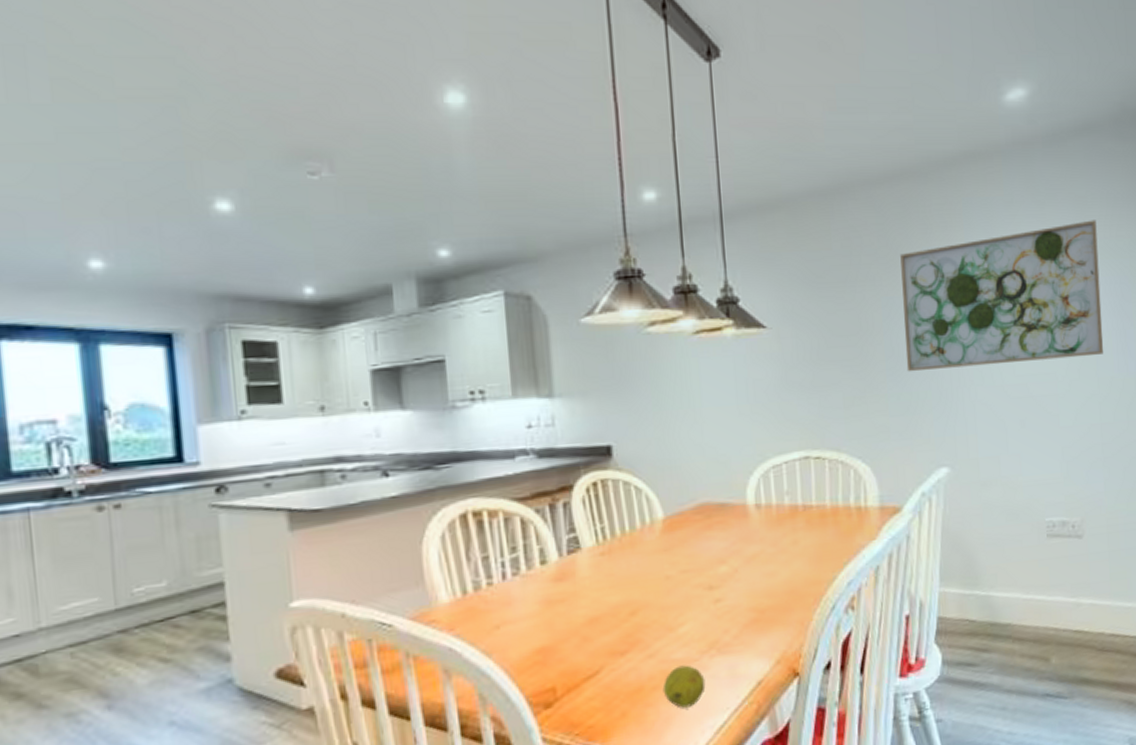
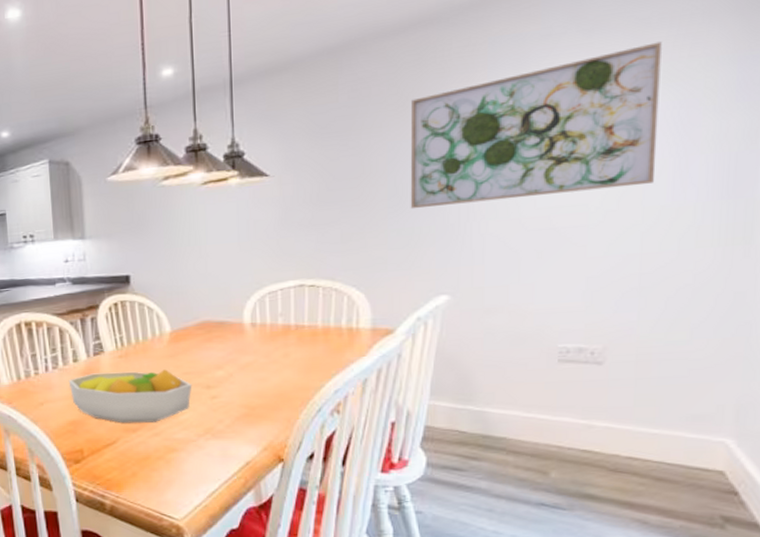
fruit bowl: none [534,568,692,645] -> present [68,369,193,423]
fruit: present [662,665,706,708] -> none [165,443,201,475]

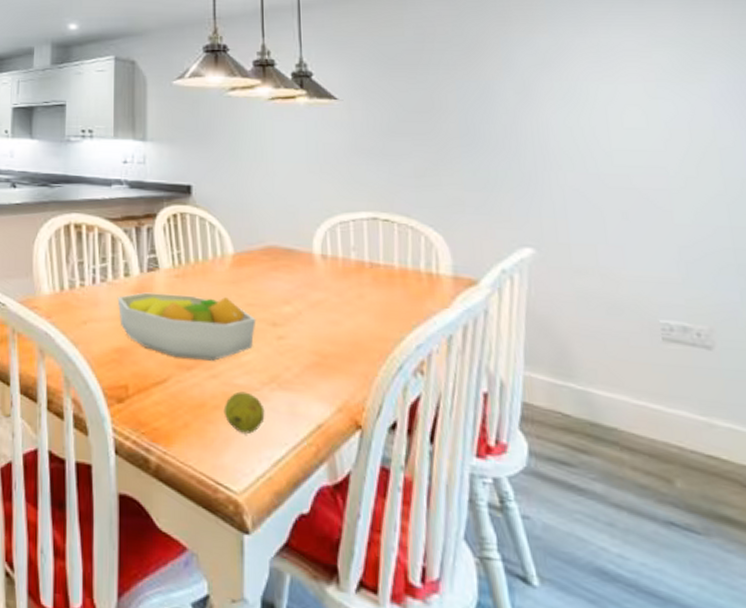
fruit: none [165,443,201,475] -> present [223,391,265,434]
wall art: present [410,41,662,209] -> none [476,18,729,155]

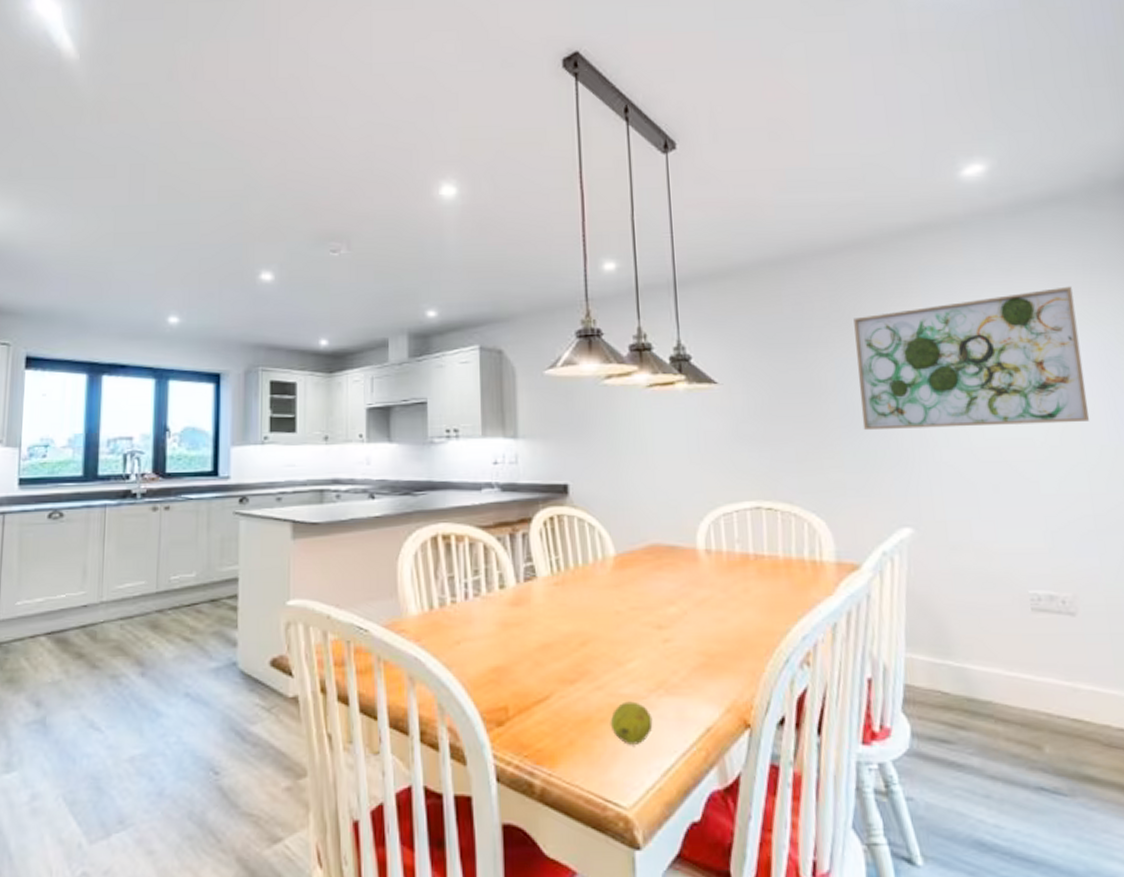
fruit bowl: present [117,292,257,361] -> none [492,603,641,672]
wall art: none [476,18,729,155] -> present [853,286,1089,431]

